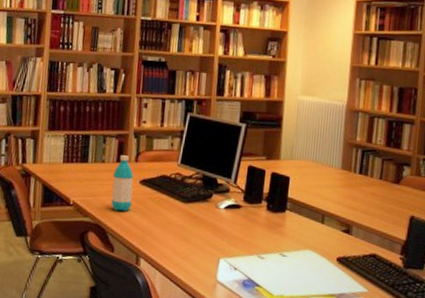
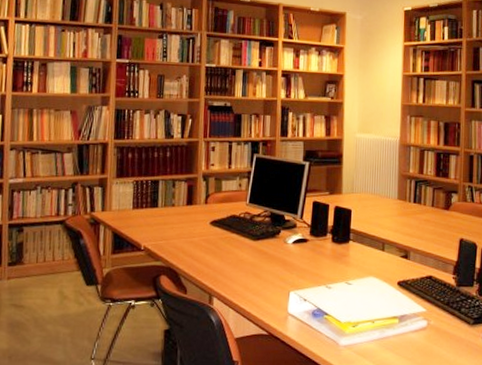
water bottle: present [111,155,134,212] -> none [182,198,204,253]

